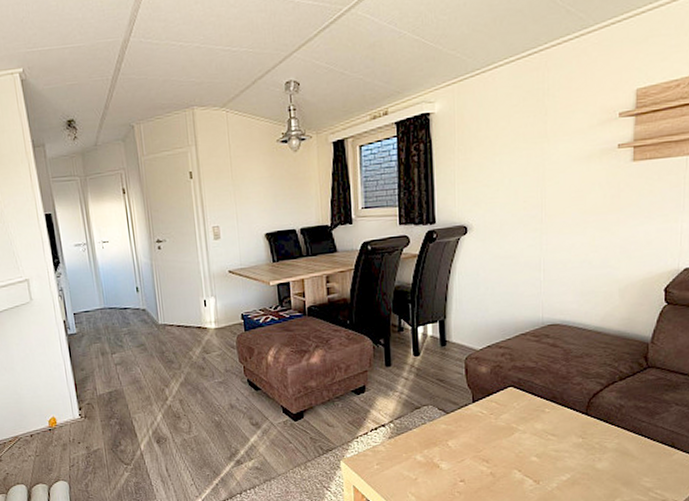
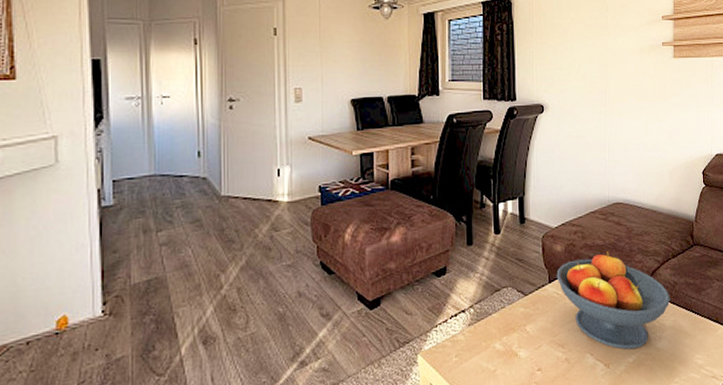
fruit bowl: none [481,373,615,469] -> present [556,251,671,350]

